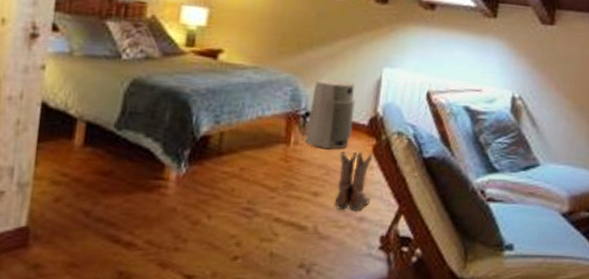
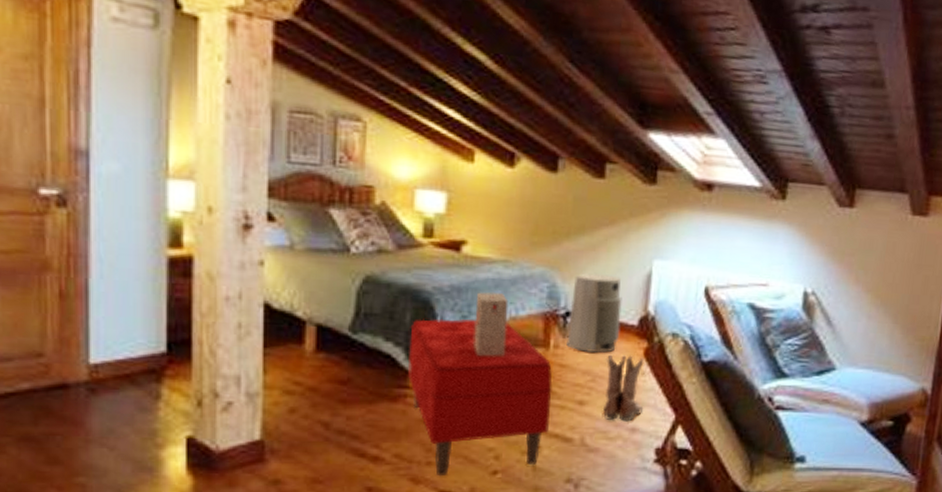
bench: none [163,117,292,262] -> present [408,318,553,477]
decorative box: none [223,94,257,152] -> present [474,292,509,357]

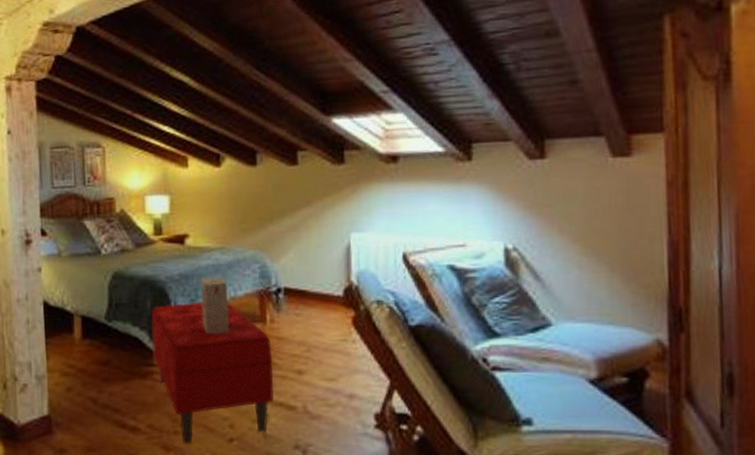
air purifier: present [566,274,622,353] -> none [280,251,328,324]
boots: present [602,354,645,422] -> none [318,325,357,389]

